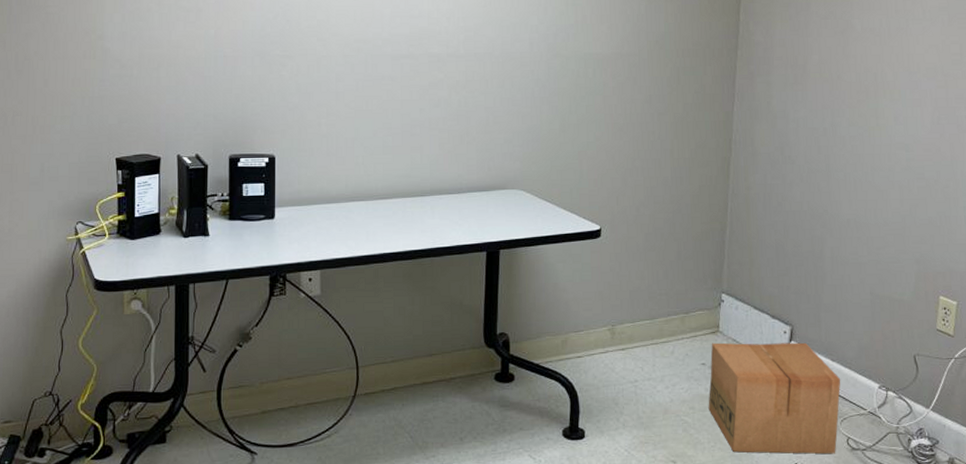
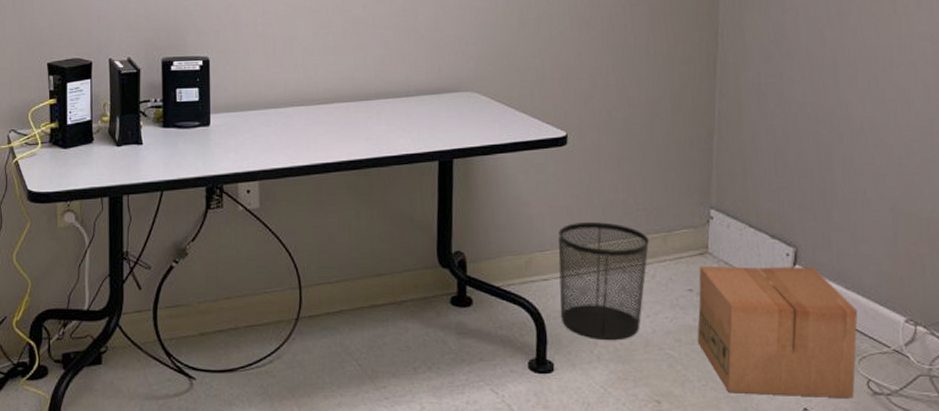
waste bin: none [591,305,669,409] -> present [558,222,649,339]

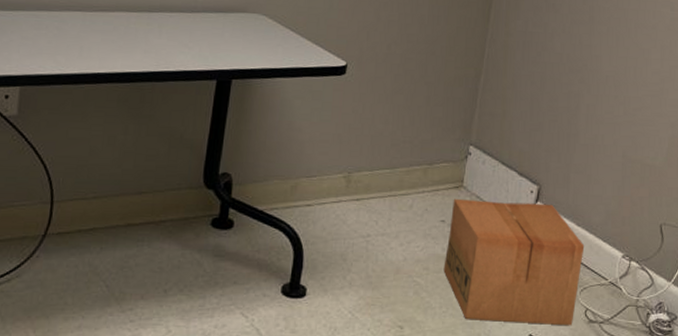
waste bin: present [558,222,649,339] -> none [319,151,411,266]

